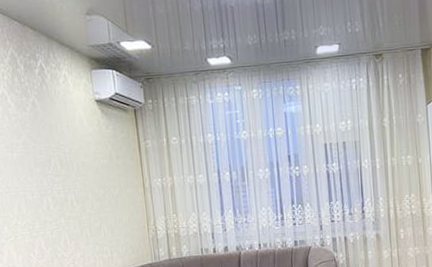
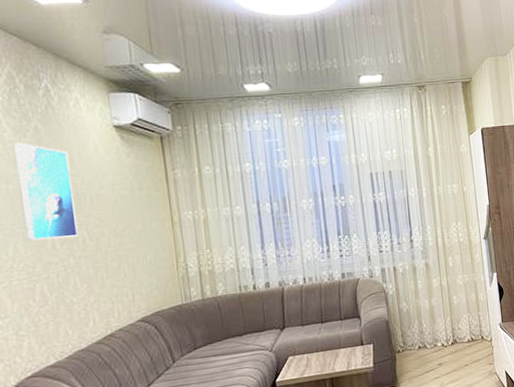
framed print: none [17,115,68,202] -> present [14,142,79,241]

